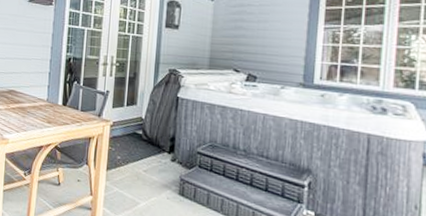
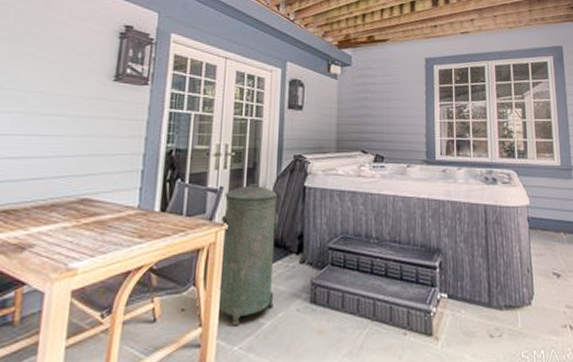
trash can: none [105,89,155,201] -> present [219,183,279,326]

